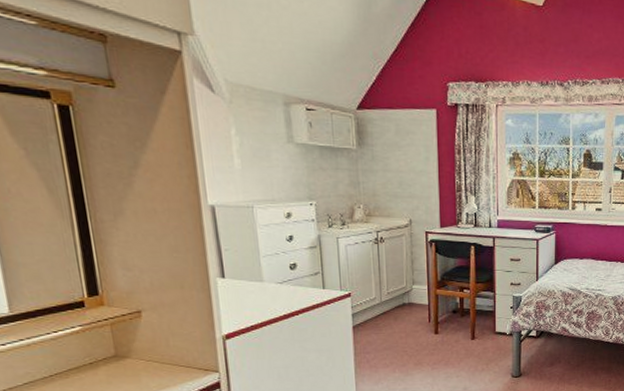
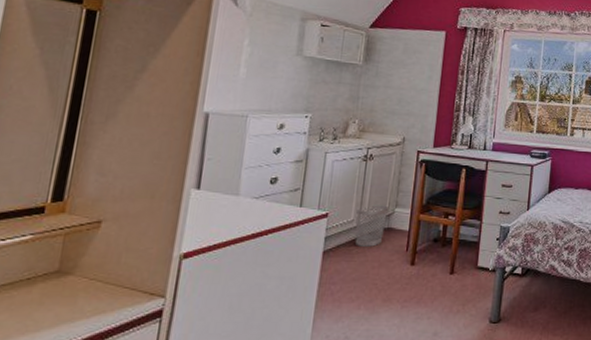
wastebasket: none [377,283,406,321] -> present [355,205,388,247]

